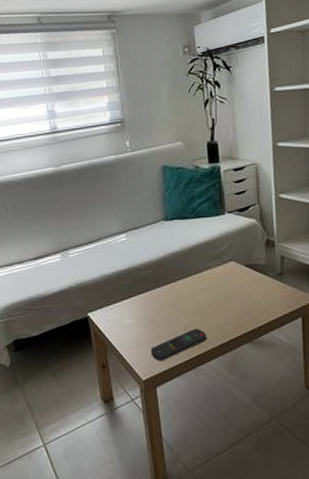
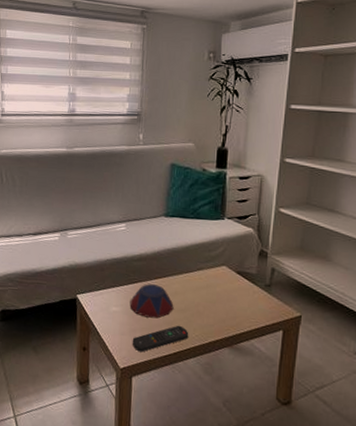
bowl: none [142,290,188,325] -> present [129,284,174,319]

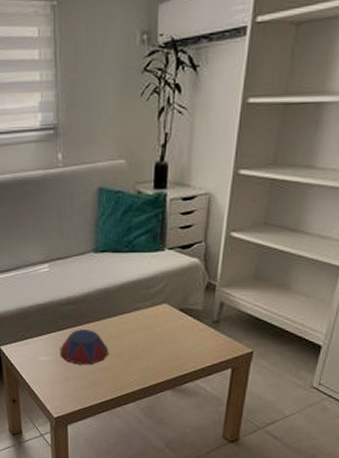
remote control: present [132,325,189,352] -> none [65,370,127,401]

